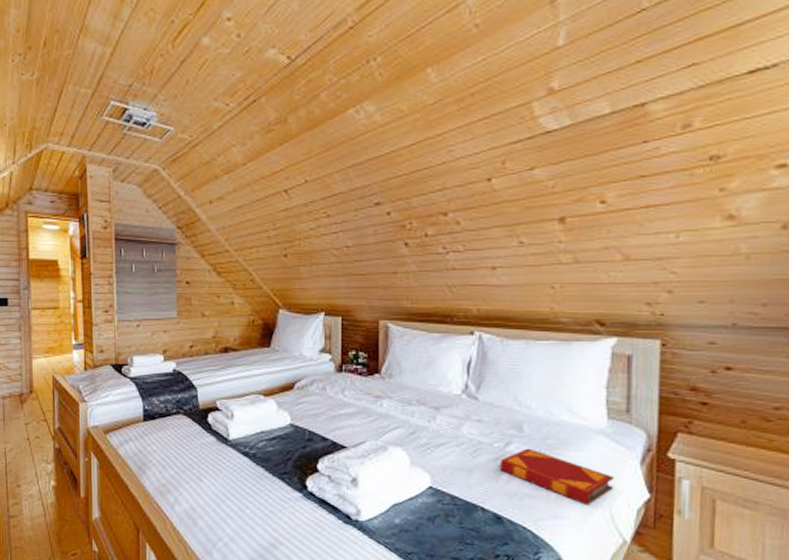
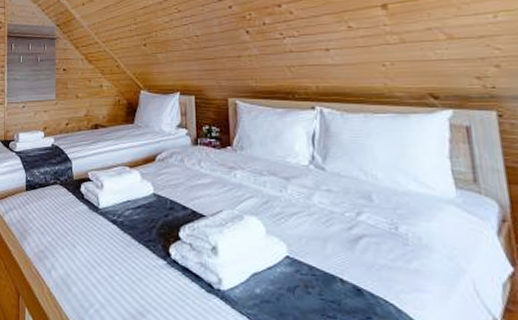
hardback book: present [500,448,615,506] -> none [353,218,473,279]

